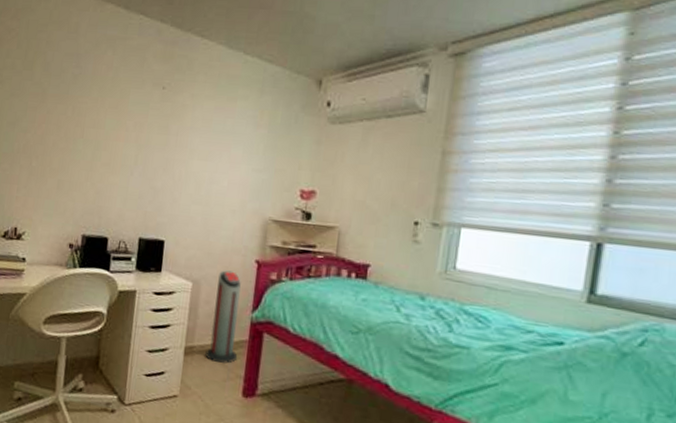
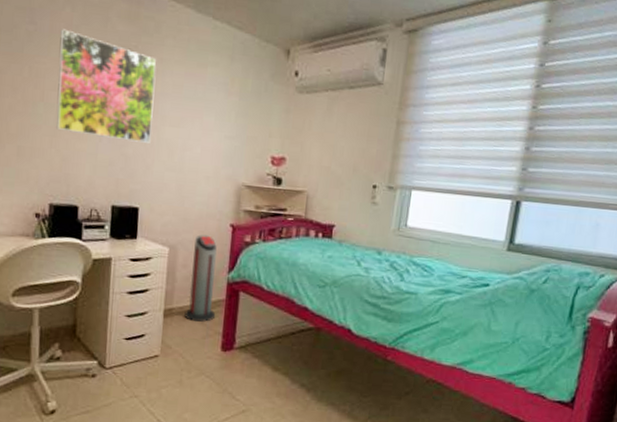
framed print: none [93,71,187,177] -> present [56,29,156,143]

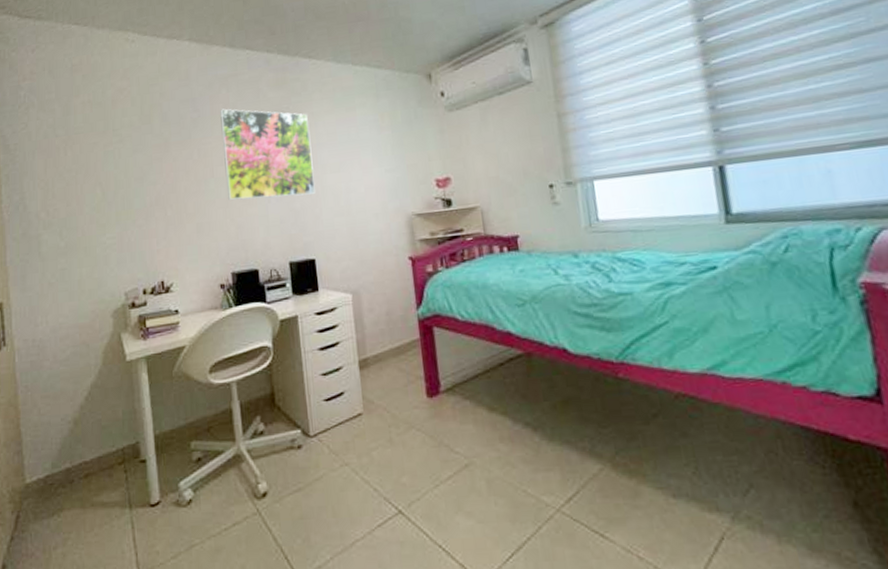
air purifier: present [184,234,217,323] -> none [376,273,414,369]

